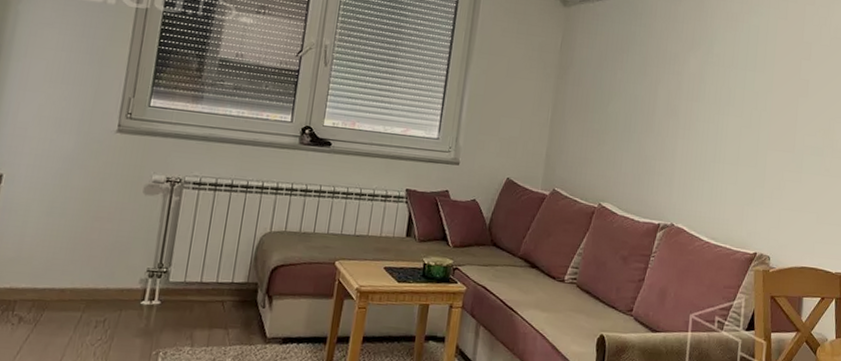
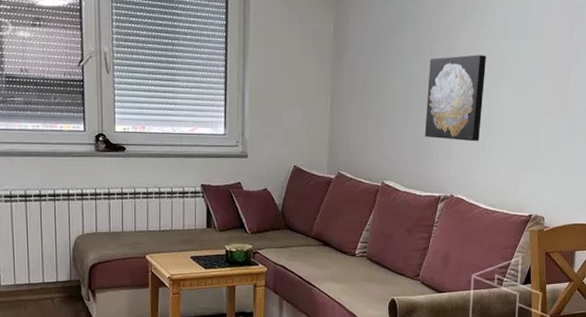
wall art: none [647,81,713,170] -> present [425,54,486,142]

